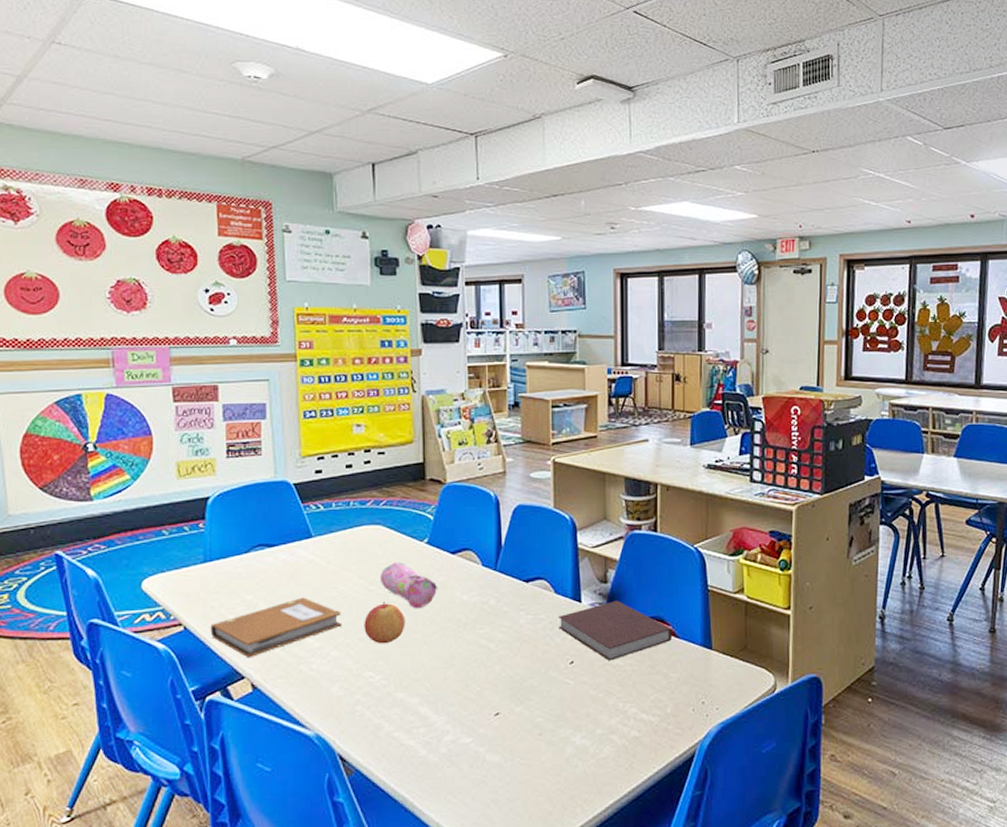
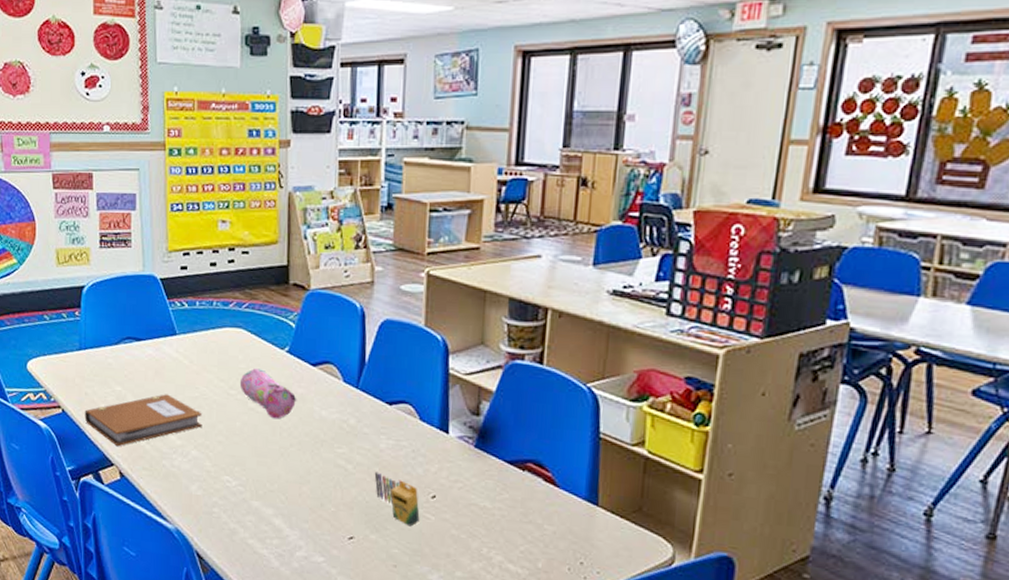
apple: present [364,602,405,644] -> none [223,408,263,451]
crayon: none [516,646,560,694] -> present [374,471,420,527]
notebook: present [558,600,673,661] -> none [422,436,552,502]

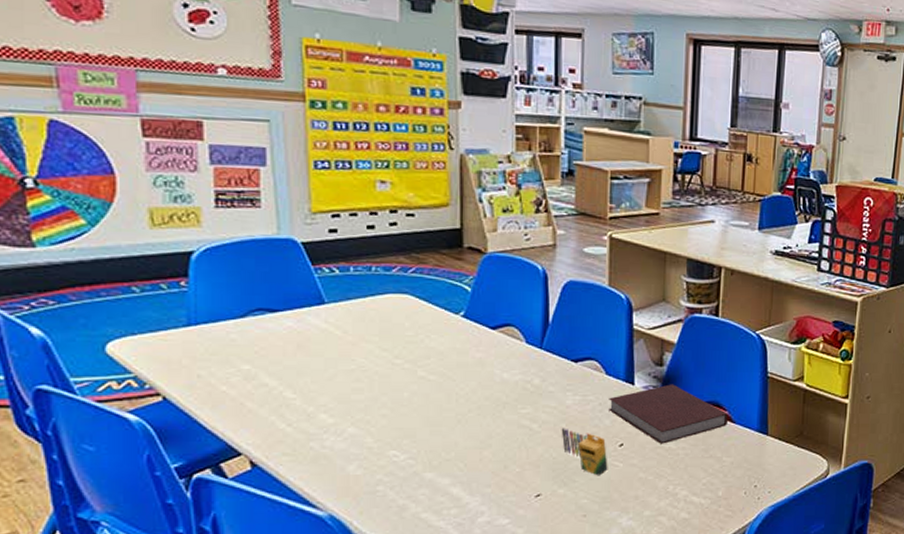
notebook: present [84,394,203,447] -> none [197,369,361,433]
pencil case: present [239,368,297,419] -> none [406,335,475,386]
notebook: none [422,436,552,502] -> present [609,384,729,444]

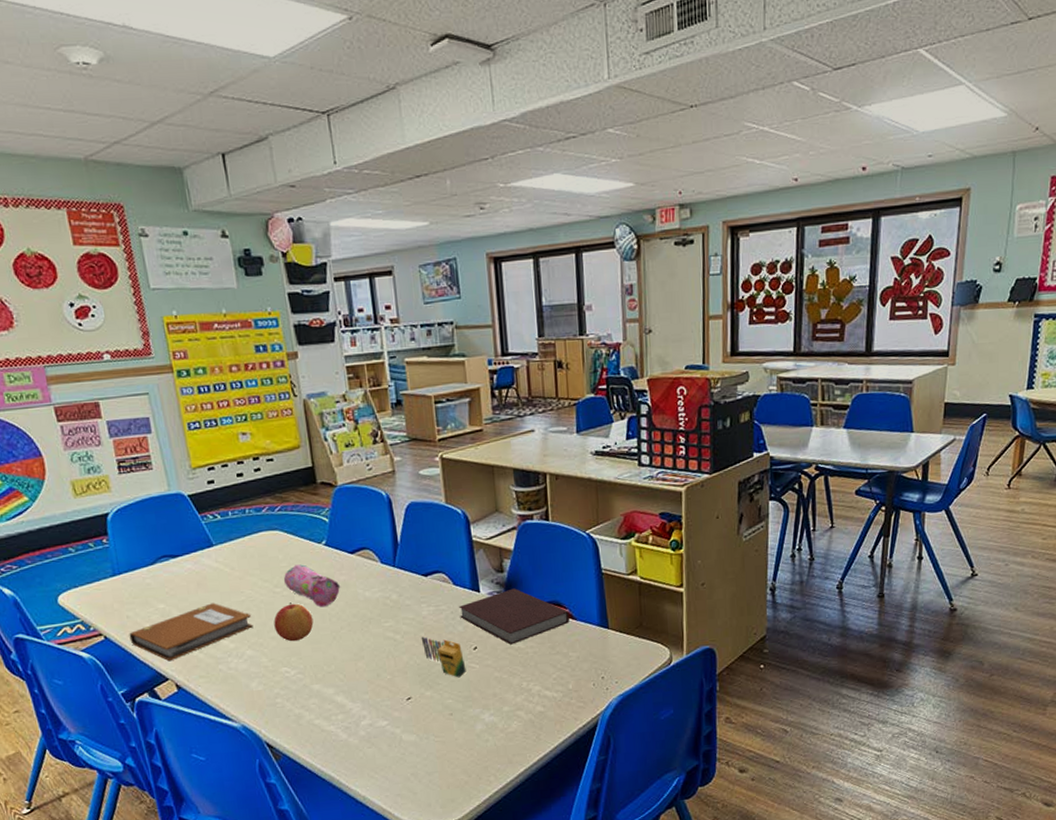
notebook: none [197,369,361,433] -> present [129,603,253,662]
apple: none [387,377,436,422] -> present [273,602,314,642]
pencil case: none [406,335,475,386] -> present [283,564,341,608]

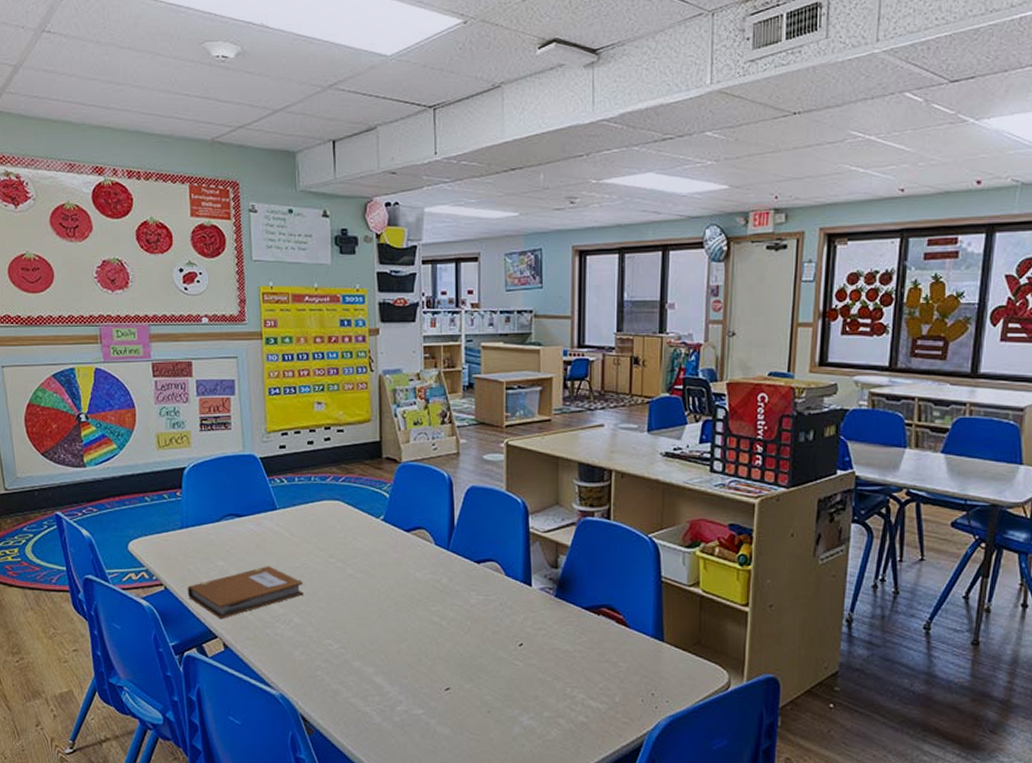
apple: present [273,602,314,642] -> none [324,574,362,615]
pencil case: present [283,564,341,608] -> none [338,537,393,583]
crayon: present [421,636,466,678] -> none [466,625,509,674]
notebook: present [459,588,570,645] -> none [509,586,623,646]

